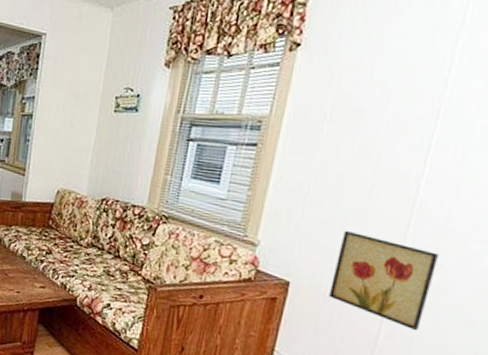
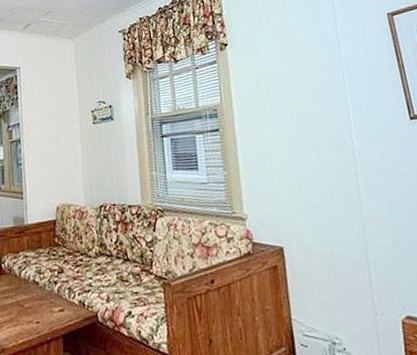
wall art: present [329,230,439,331] -> none [310,188,399,268]

